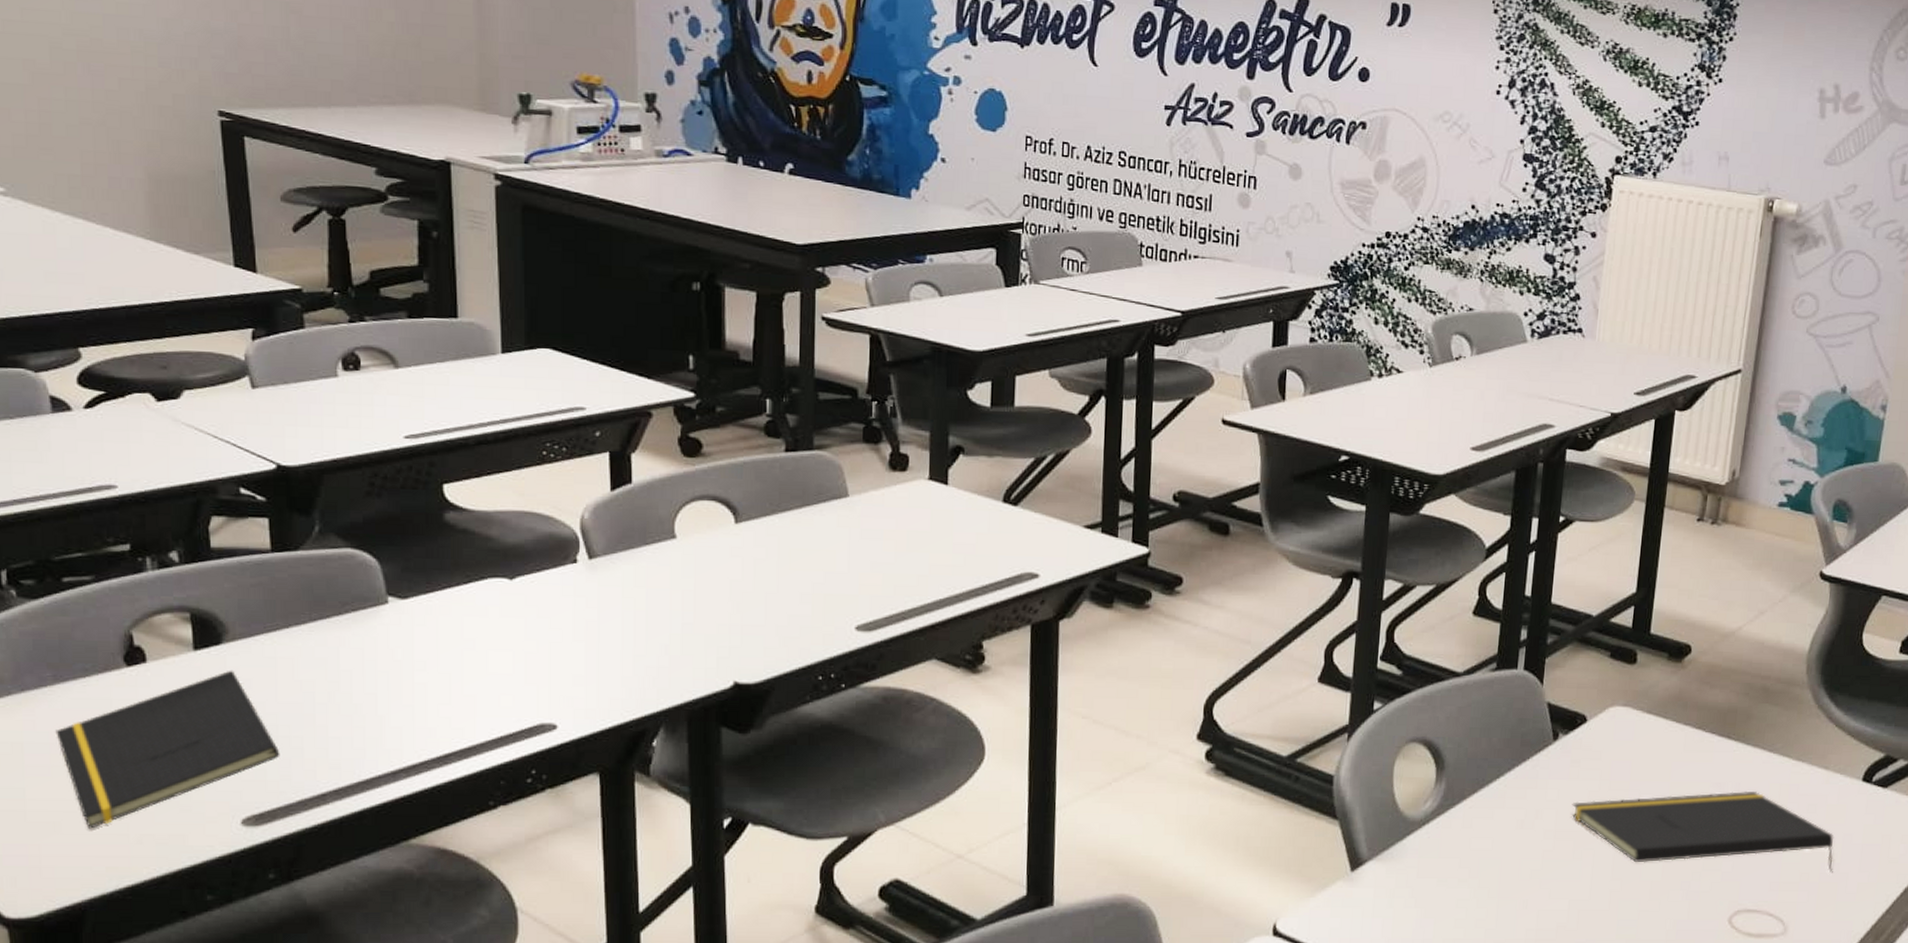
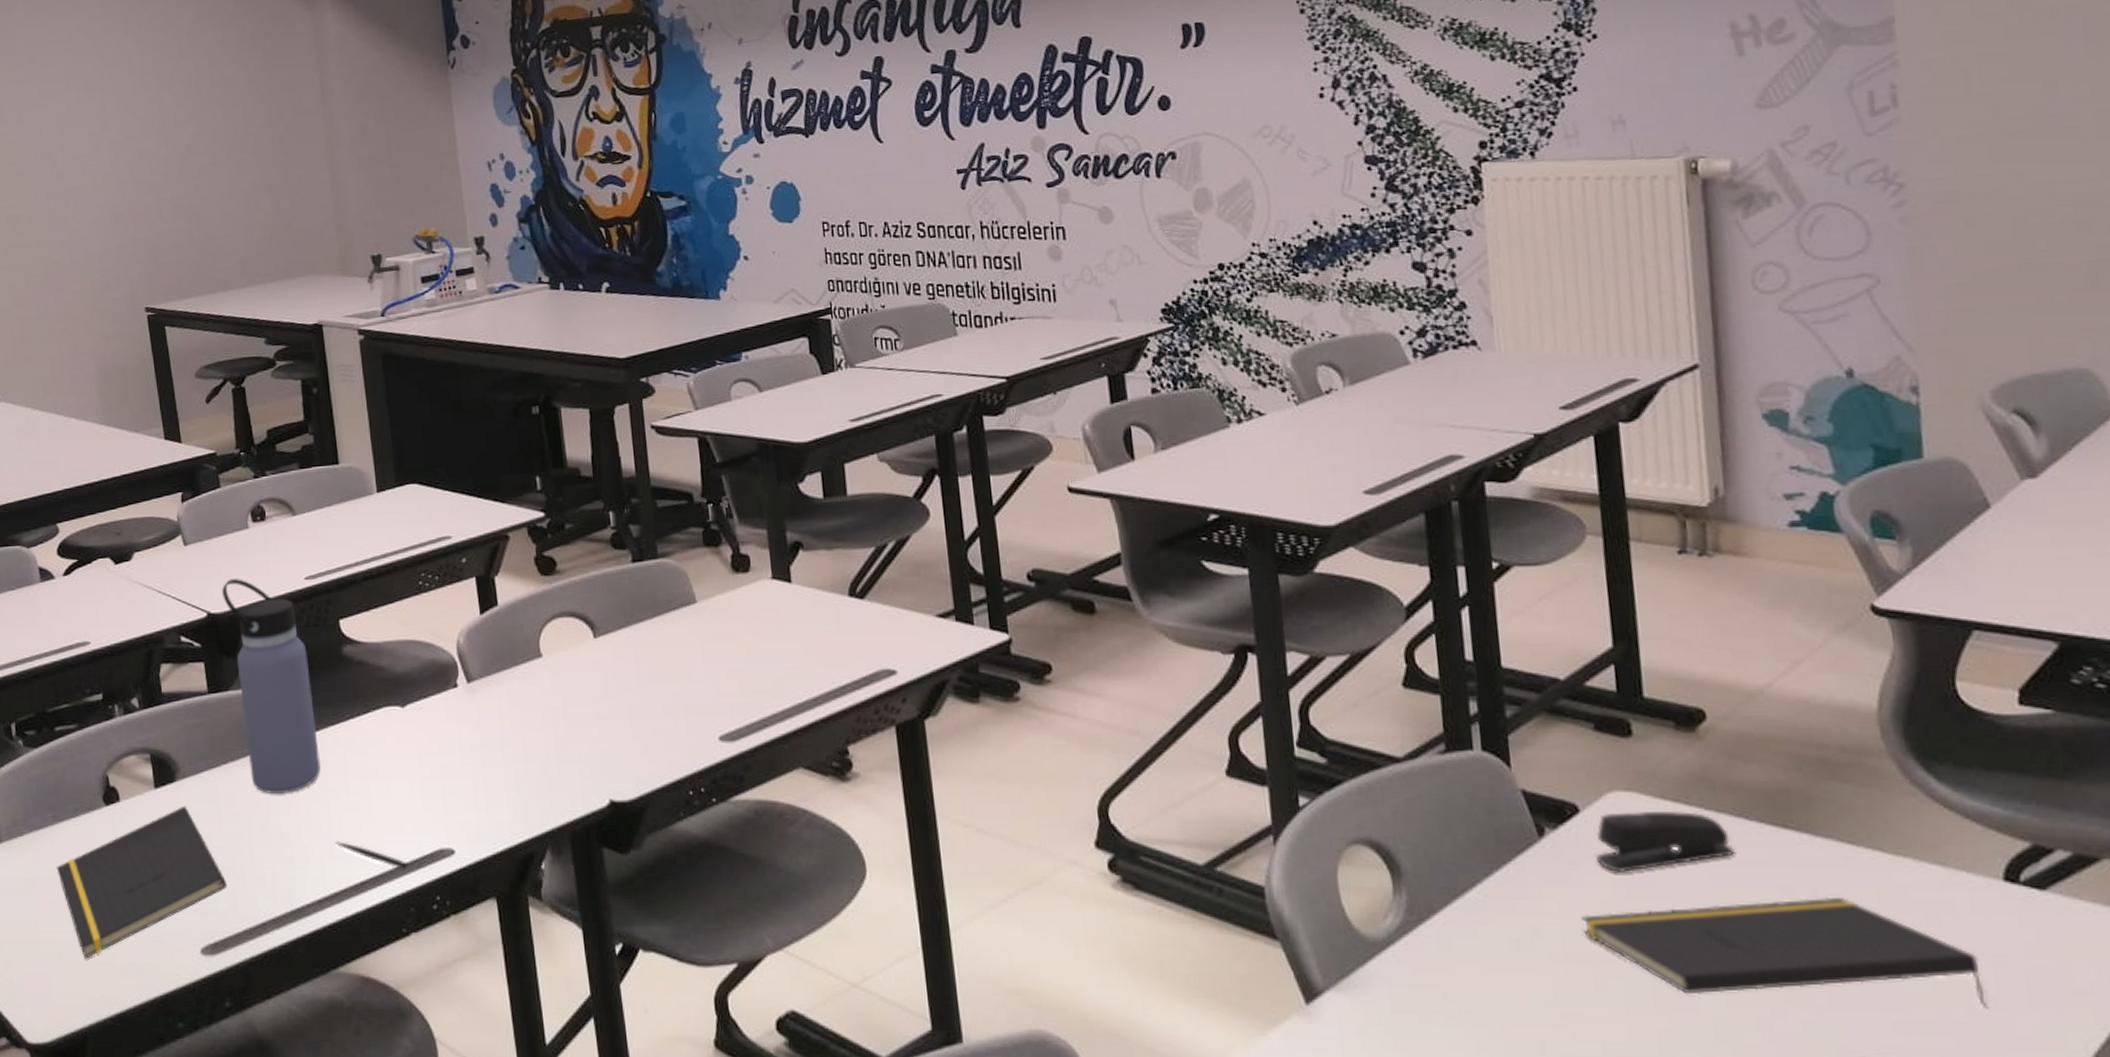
water bottle: none [298,430,408,663] -> present [222,579,321,795]
pen: none [416,712,502,742] -> present [334,840,408,869]
stapler: none [1592,722,1691,769] -> present [1596,810,1735,872]

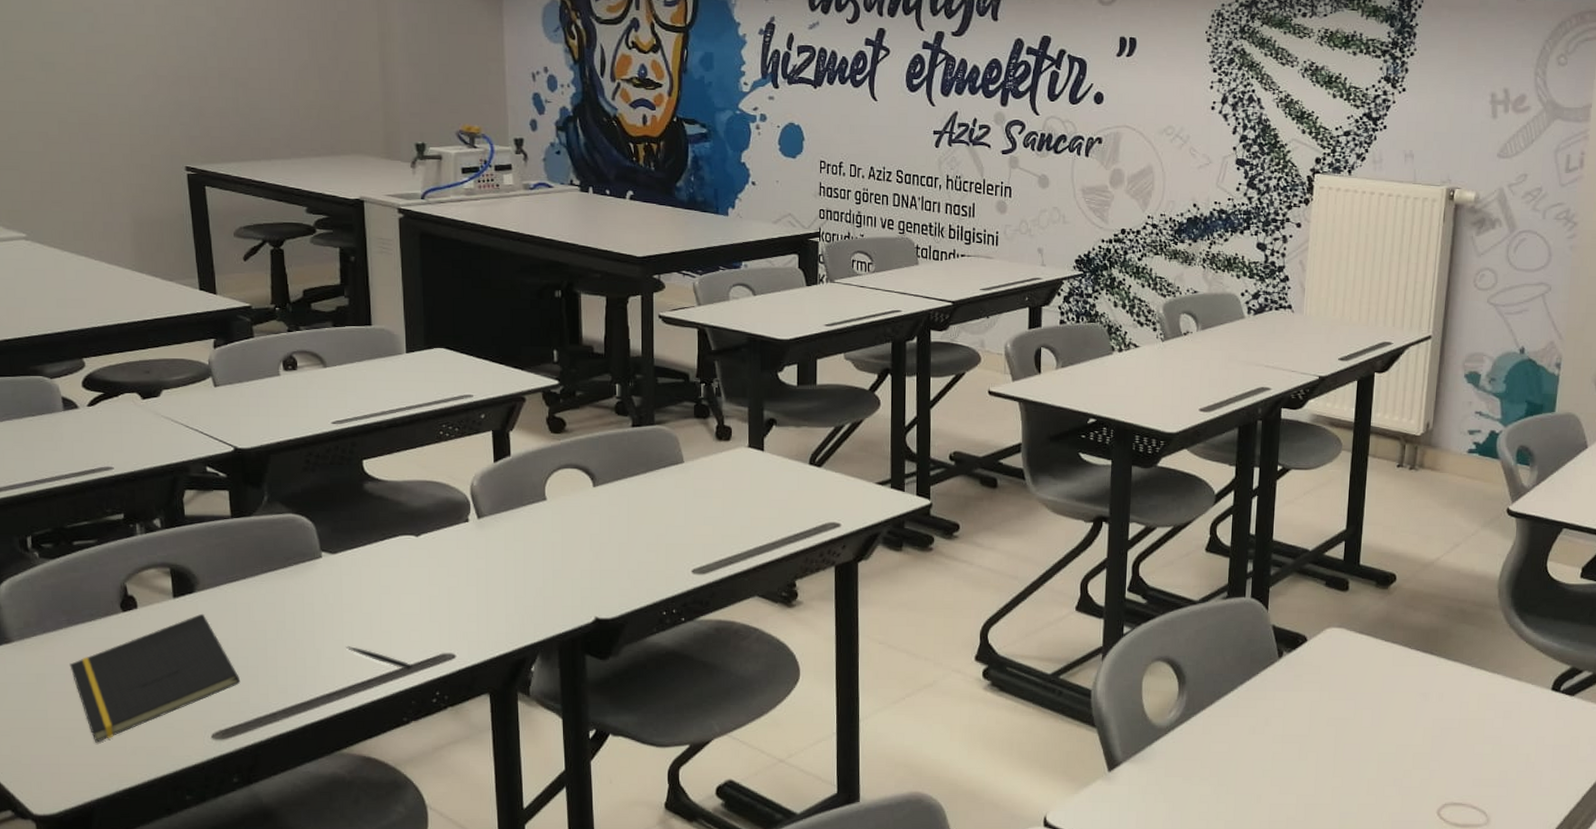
water bottle: present [222,579,321,795] -> none [250,419,337,606]
notepad: present [1580,896,1989,1010] -> none [1296,699,1529,771]
stapler: present [1596,810,1735,872] -> none [1313,641,1399,682]

